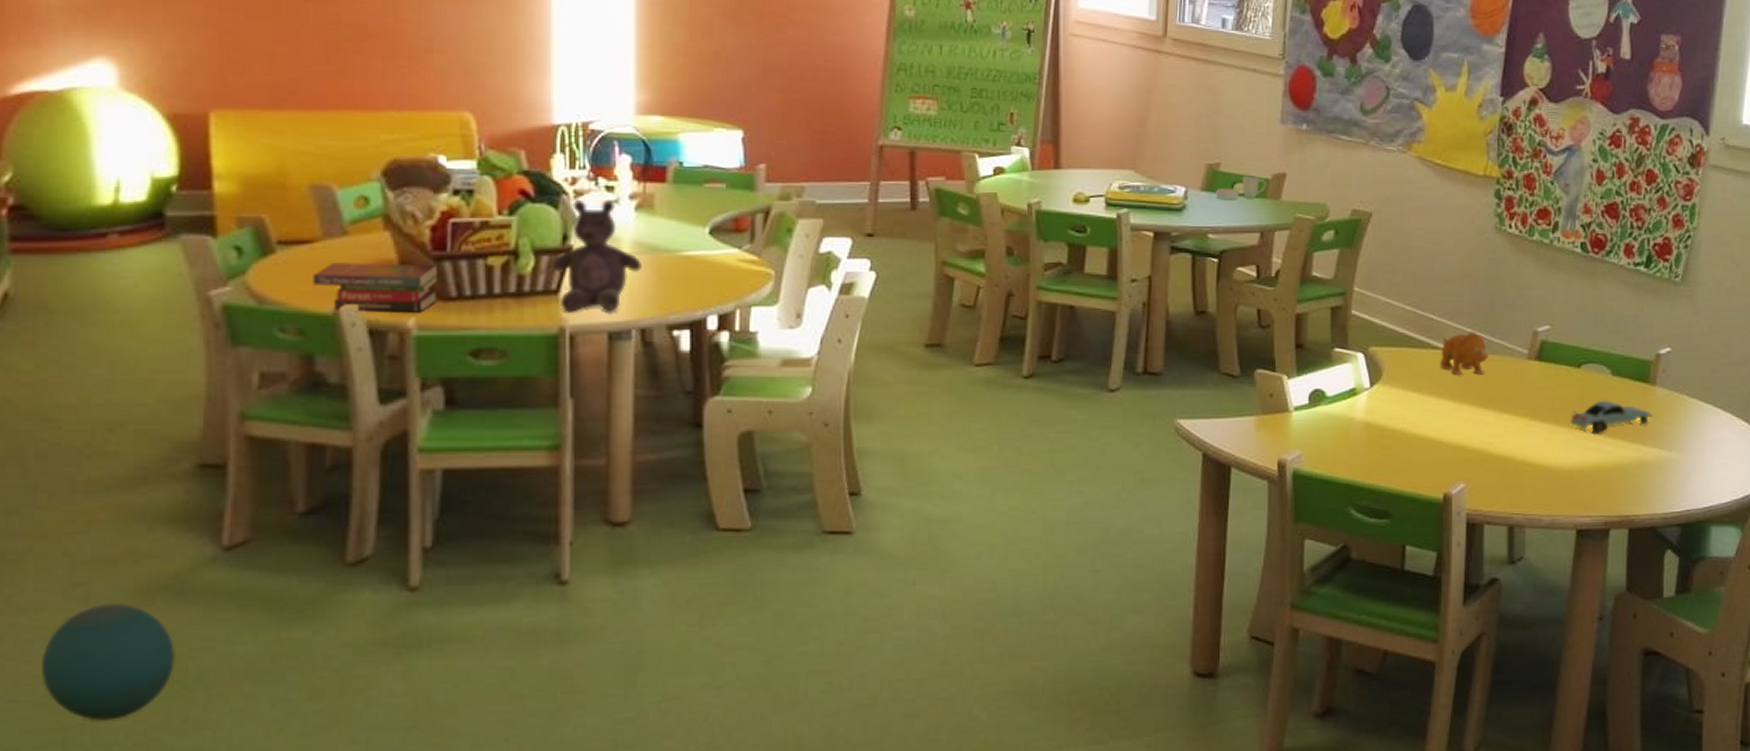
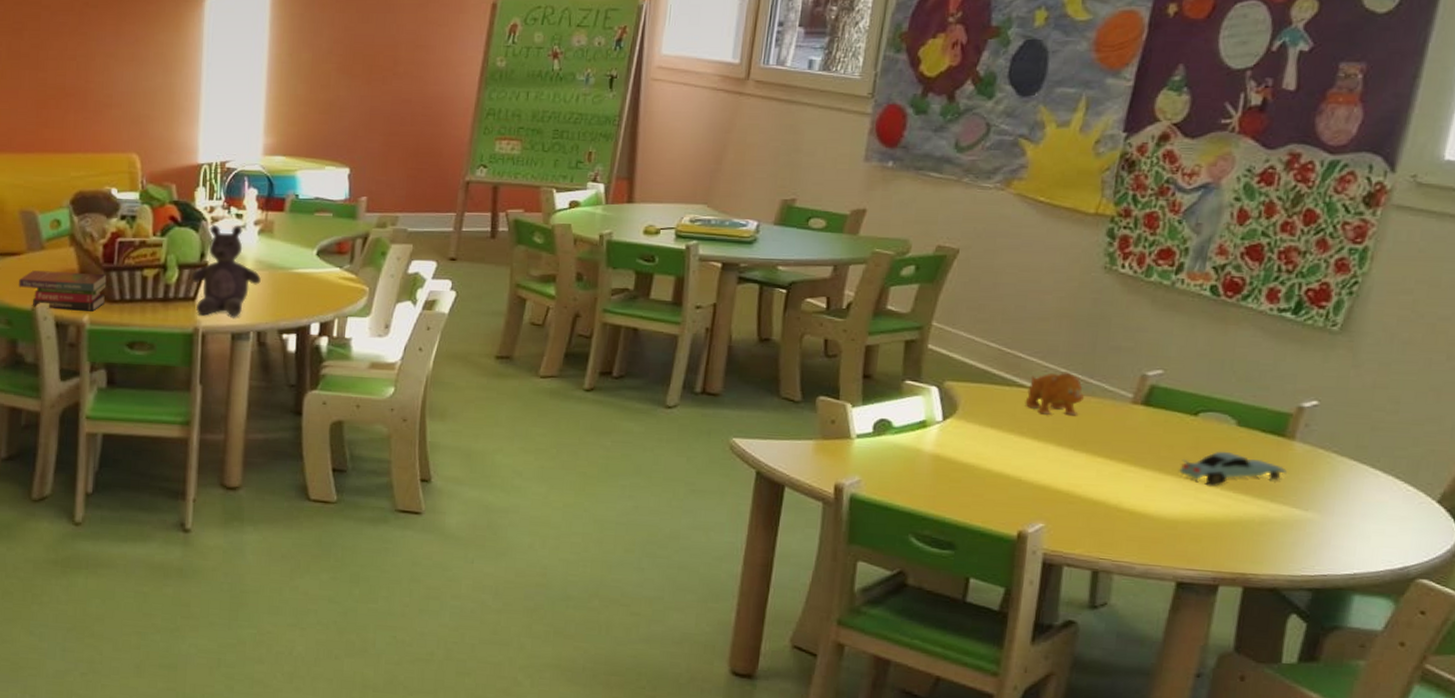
cup: present [1215,176,1266,201] -> none [788,211,844,235]

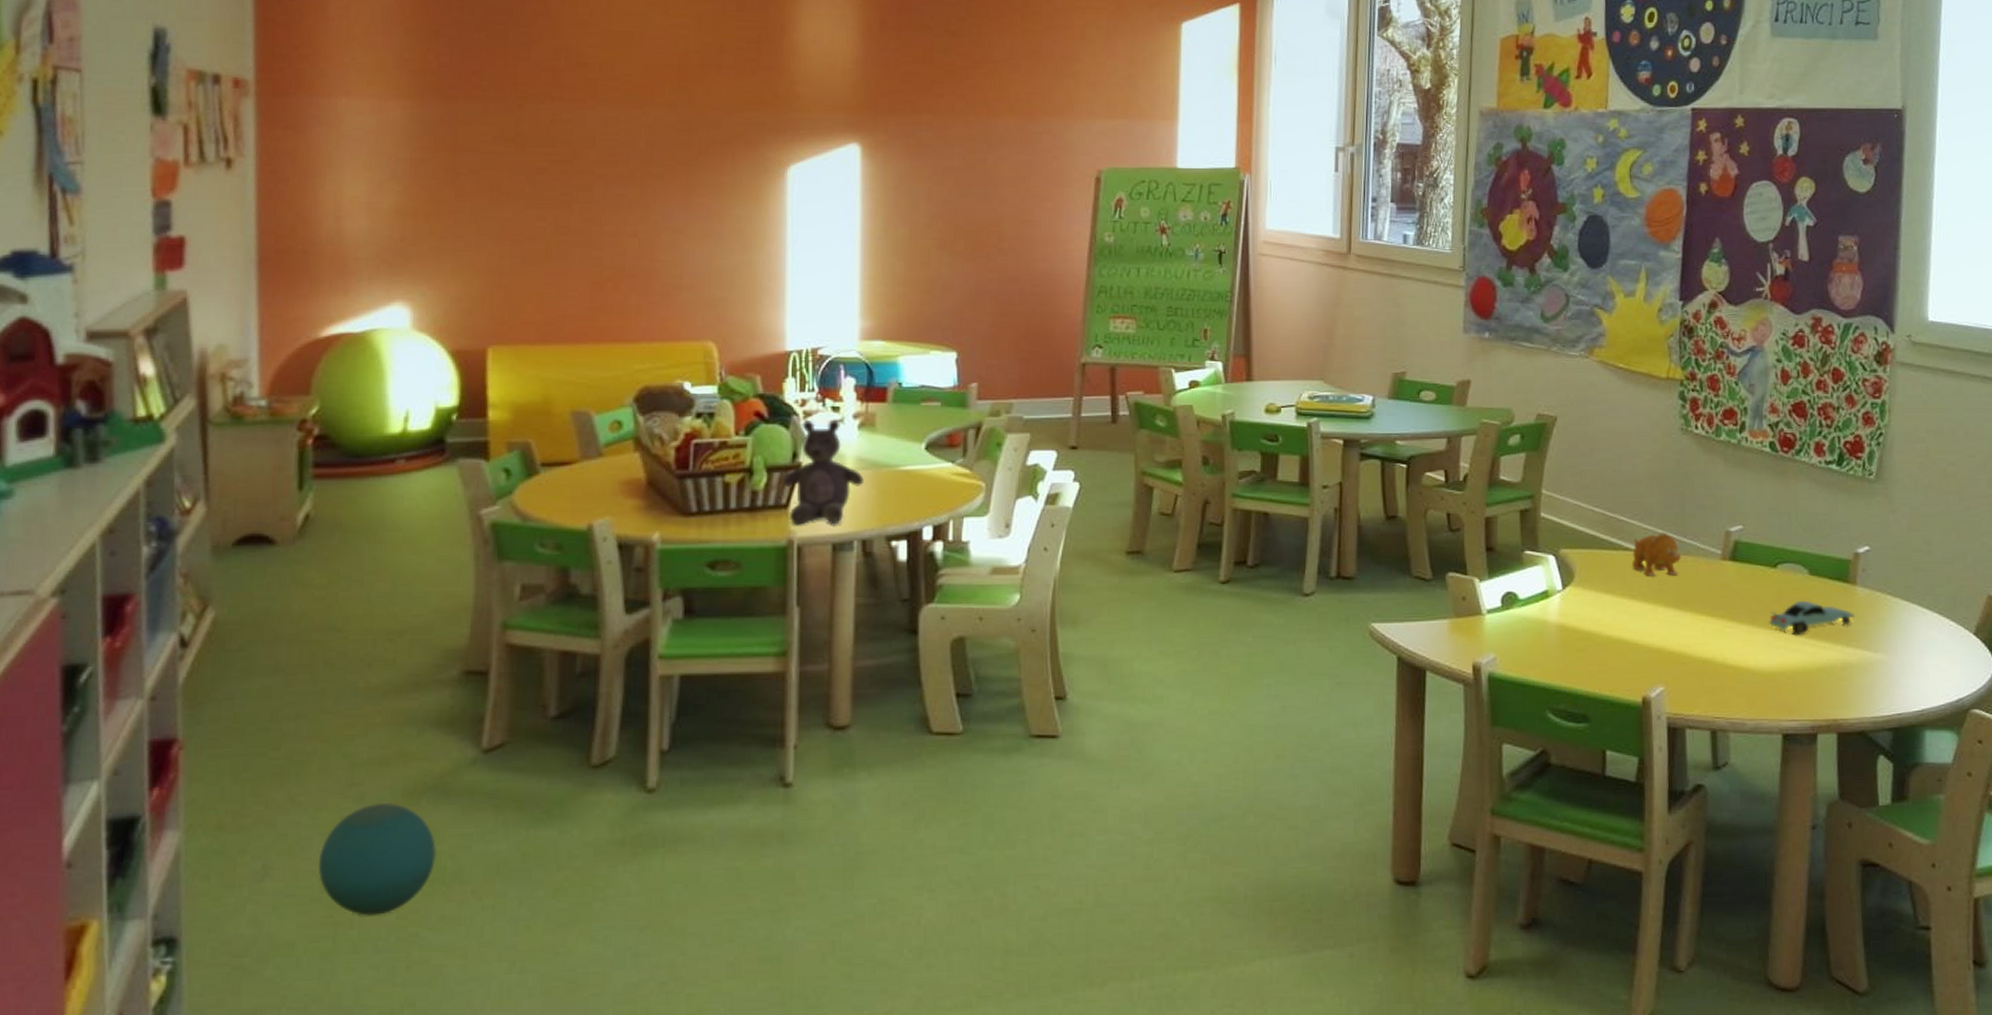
books: present [19,270,107,312] -> none [571,482,681,528]

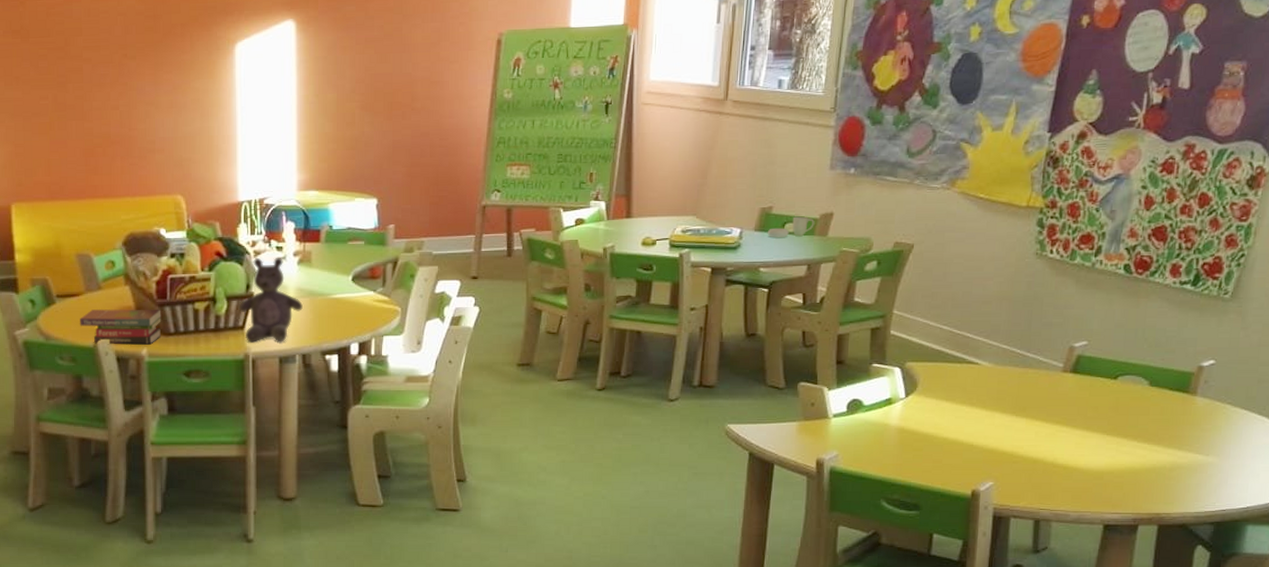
books: none [571,482,681,528] -> present [80,309,161,345]
cup: none [1401,383,1451,408] -> present [767,216,815,239]
toy dinosaur: present [1632,532,1682,576] -> none [974,348,1024,386]
toy car: present [1769,600,1855,634] -> none [1103,409,1191,439]

